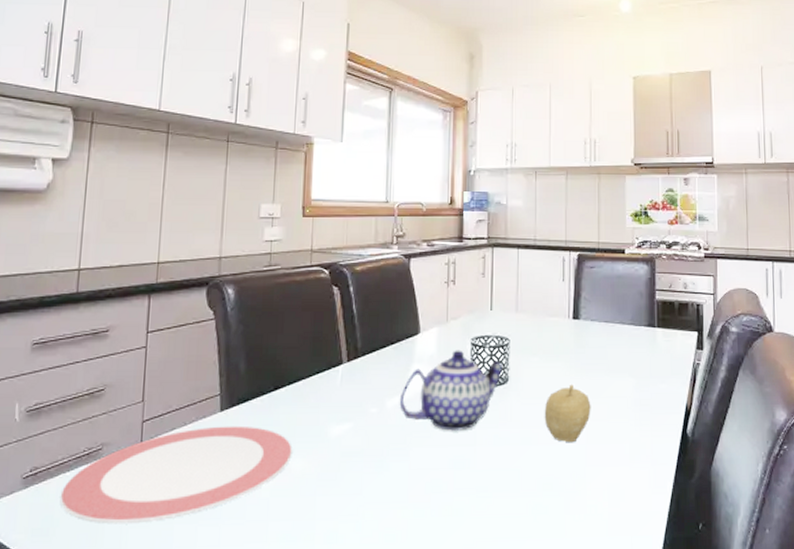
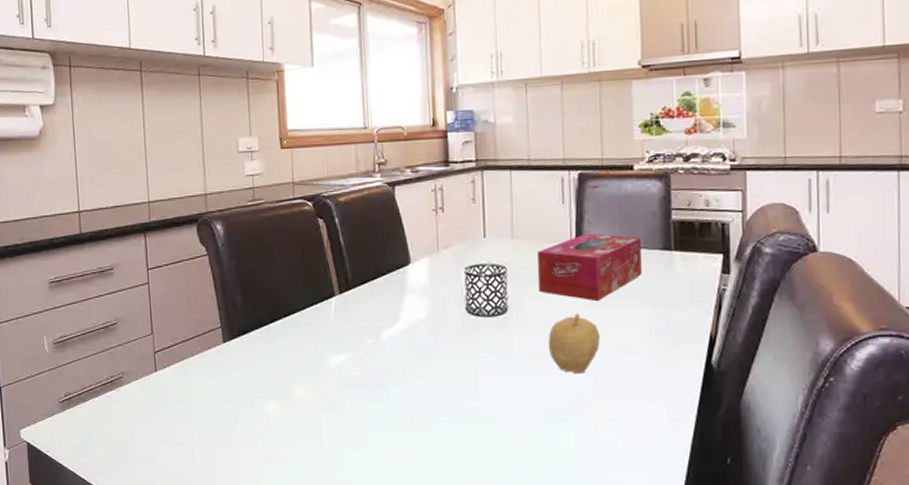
plate: present [59,425,292,524] -> none [93,356,295,444]
teapot: present [399,350,503,431] -> none [394,279,501,361]
tissue box: none [537,309,629,372] -> present [538,233,642,301]

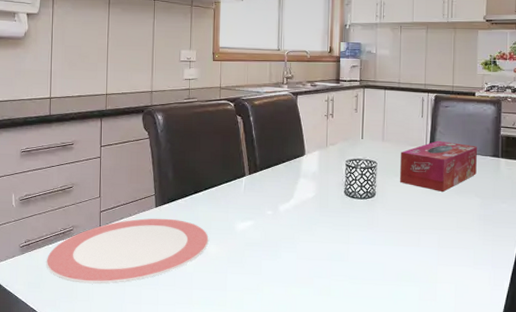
plate: none [93,356,295,444] -> present [46,218,209,284]
fruit: present [548,313,601,374] -> none [404,200,443,246]

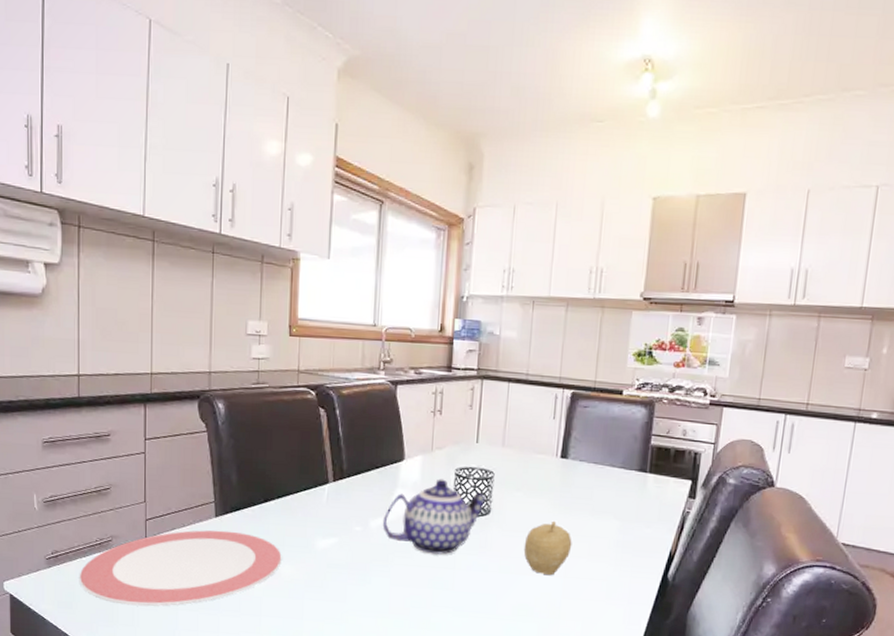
teapot: none [289,169,372,232] -> present [382,479,486,555]
tissue box: present [399,140,477,192] -> none [521,448,620,511]
fruit: none [404,200,443,246] -> present [523,520,572,576]

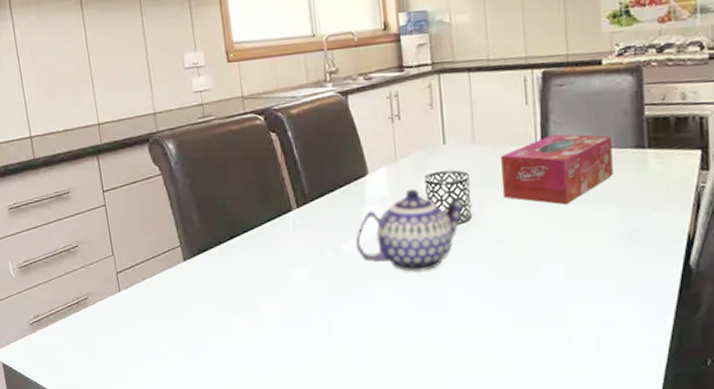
plate: present [79,530,282,607] -> none [62,273,258,362]
tissue box: none [521,448,620,511] -> present [501,134,613,204]
fruit: present [523,520,572,576] -> none [515,217,570,280]

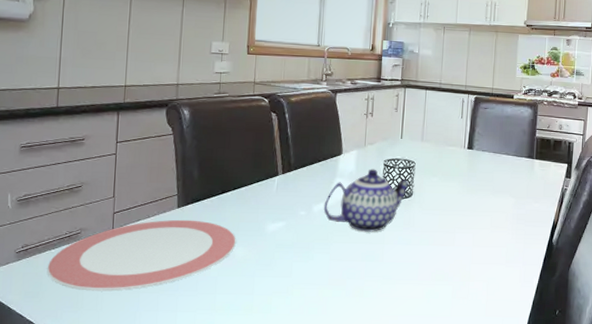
plate: none [62,273,258,362] -> present [47,219,236,292]
tissue box: present [501,134,613,204] -> none [437,141,513,192]

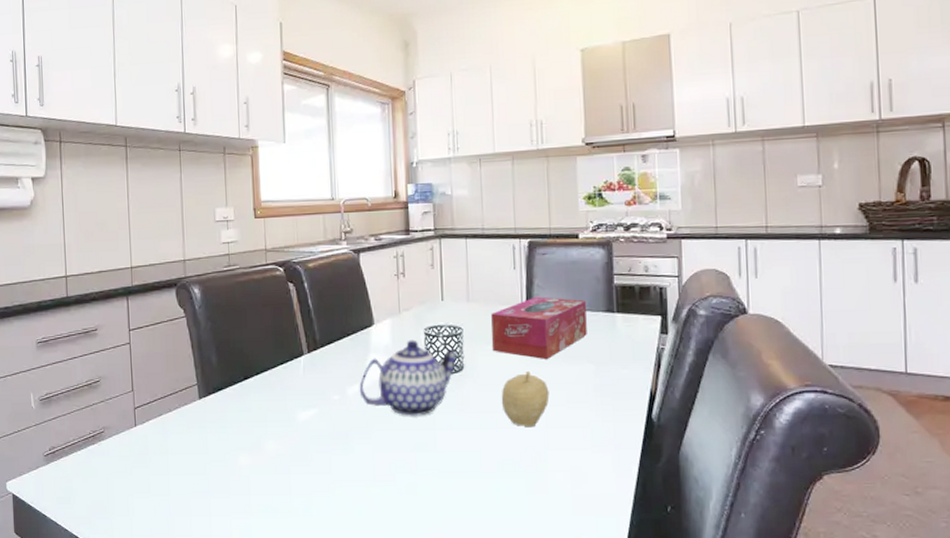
plate: present [47,219,236,292] -> none [75,412,266,495]
tissue box: none [437,141,513,192] -> present [491,296,587,359]
fruit: none [439,200,478,246] -> present [501,370,550,428]

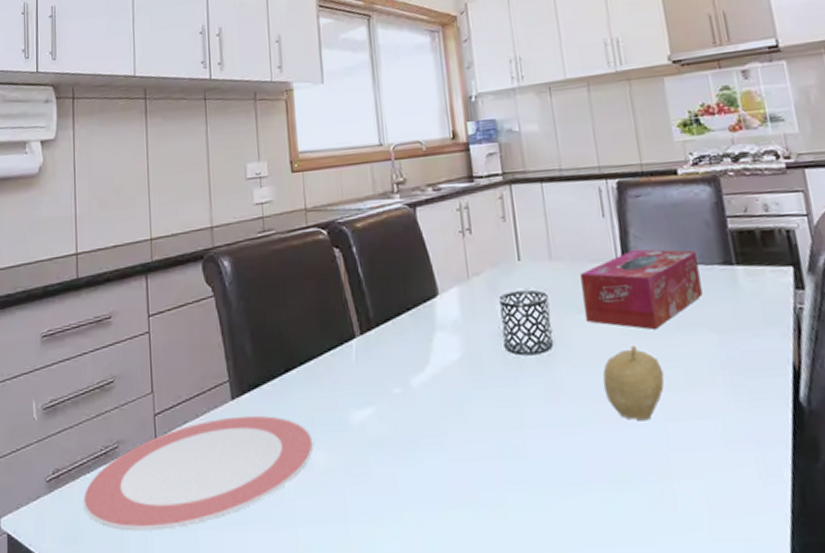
plate: none [75,412,266,495] -> present [83,415,313,531]
teapot: present [359,339,458,416] -> none [425,311,544,412]

